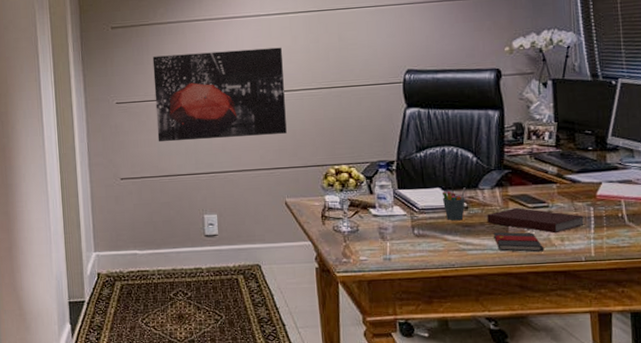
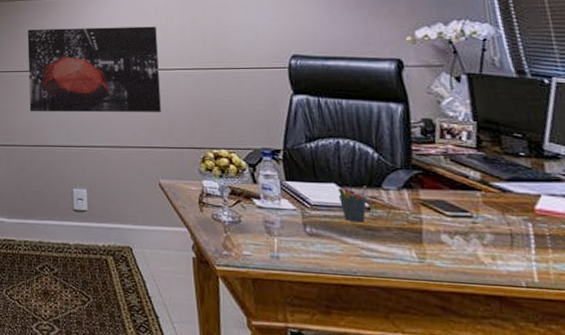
notebook: present [487,207,585,234] -> none [394,214,523,250]
book: present [493,231,544,253] -> none [403,240,471,270]

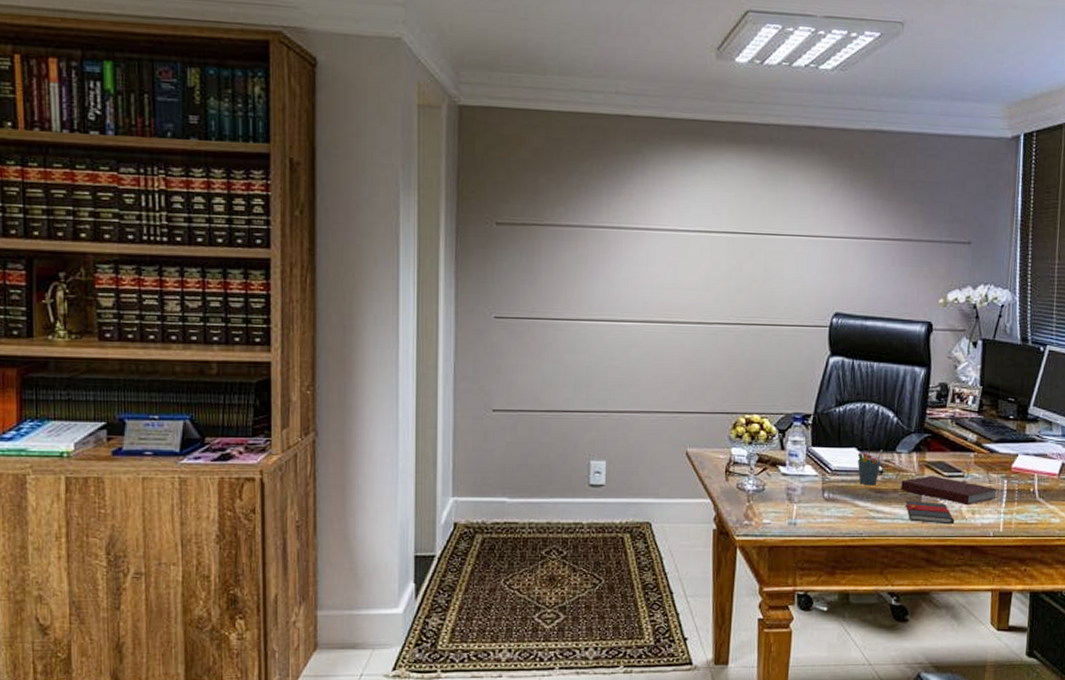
wall art: present [27,26,161,113] -> none [542,265,699,373]
notebook: none [394,214,523,250] -> present [901,475,998,506]
book: none [403,240,471,270] -> present [905,500,955,525]

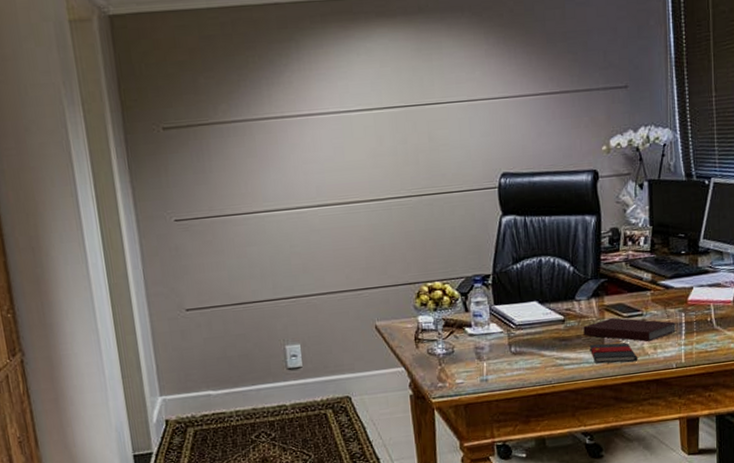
pen holder: present [857,449,883,486] -> none [538,299,563,336]

